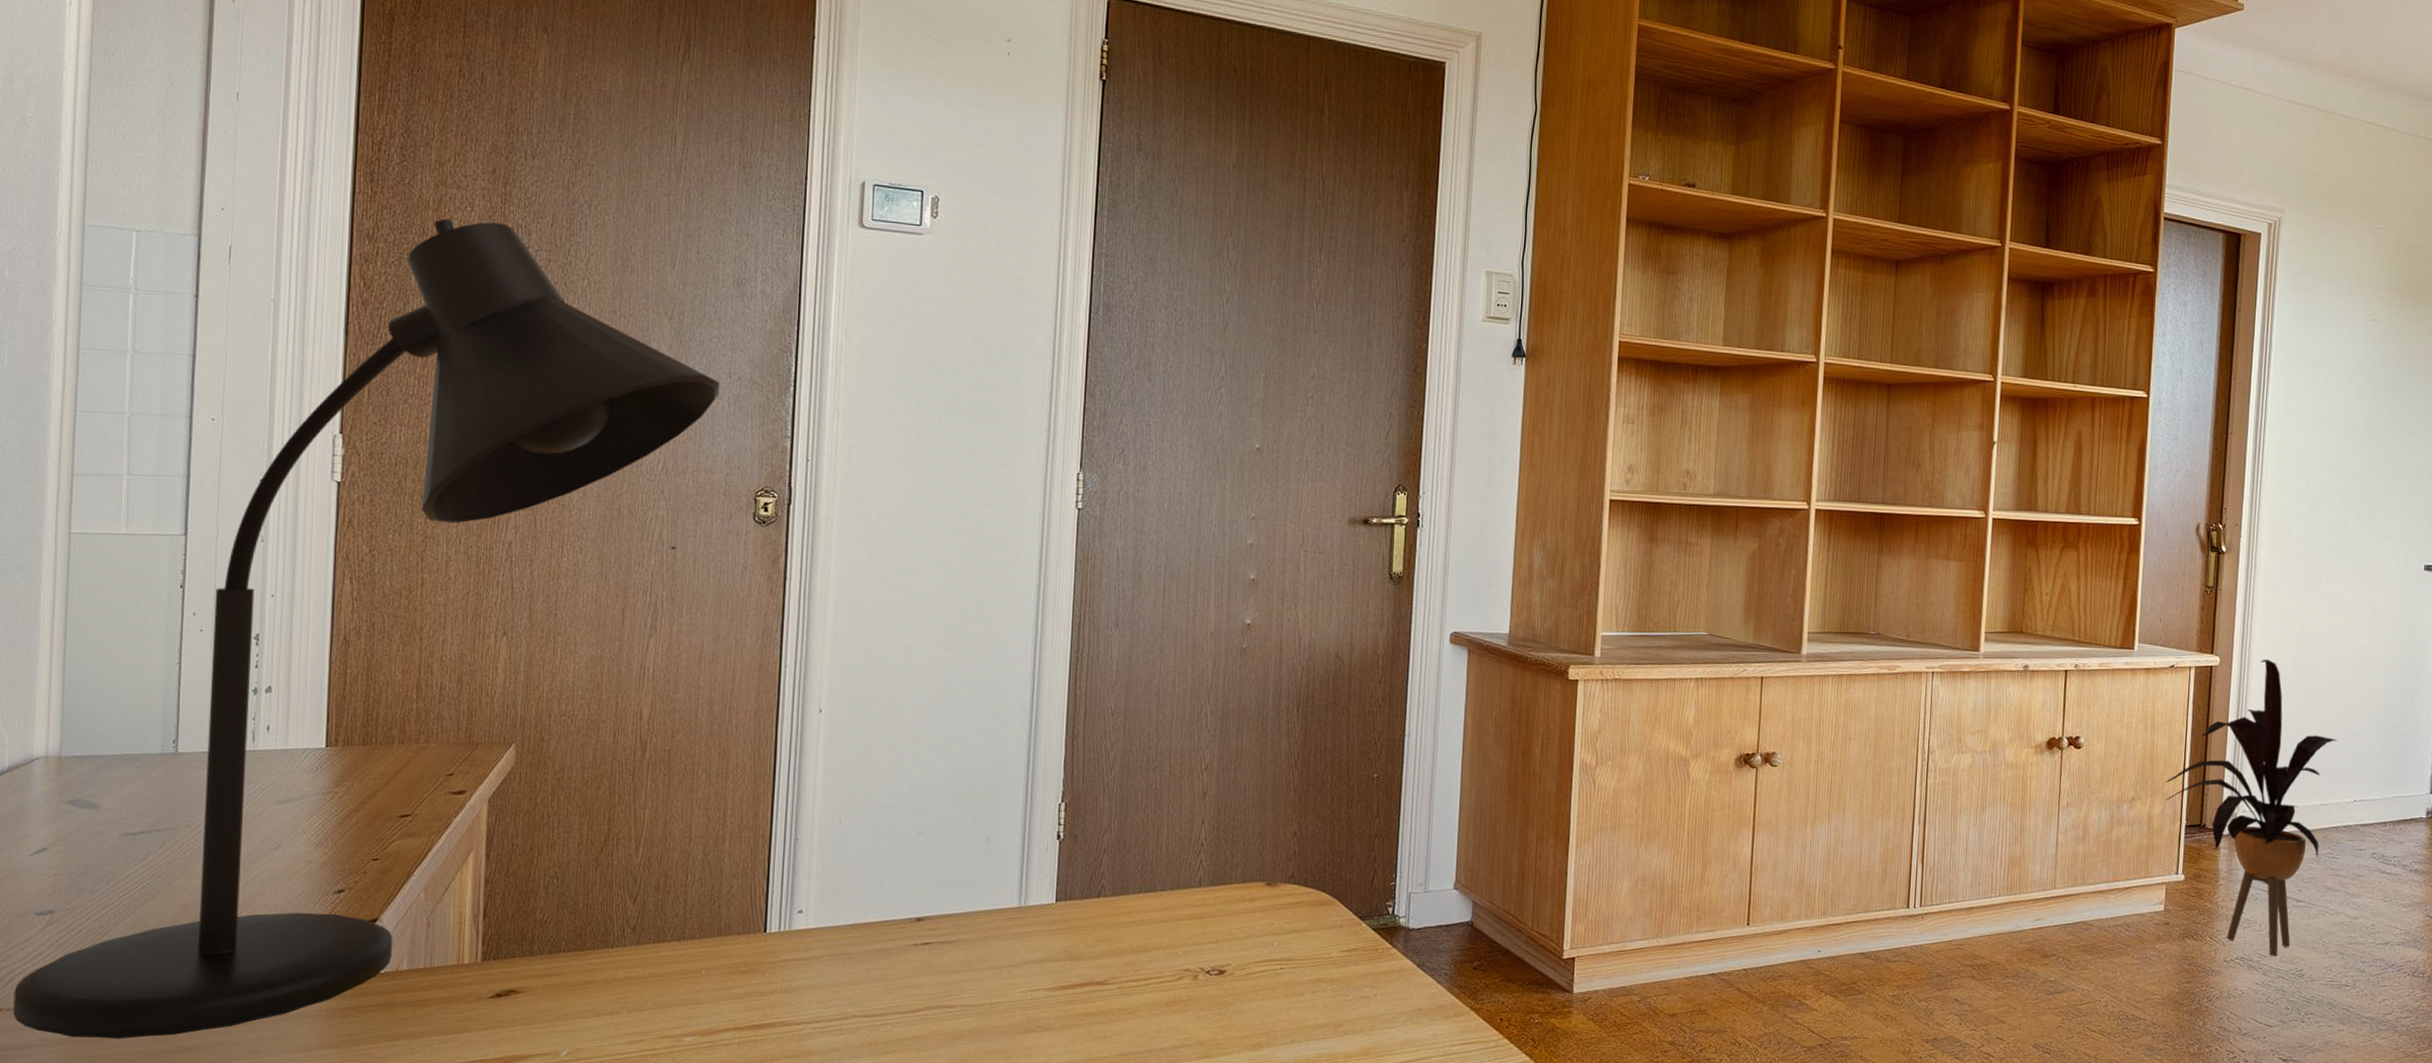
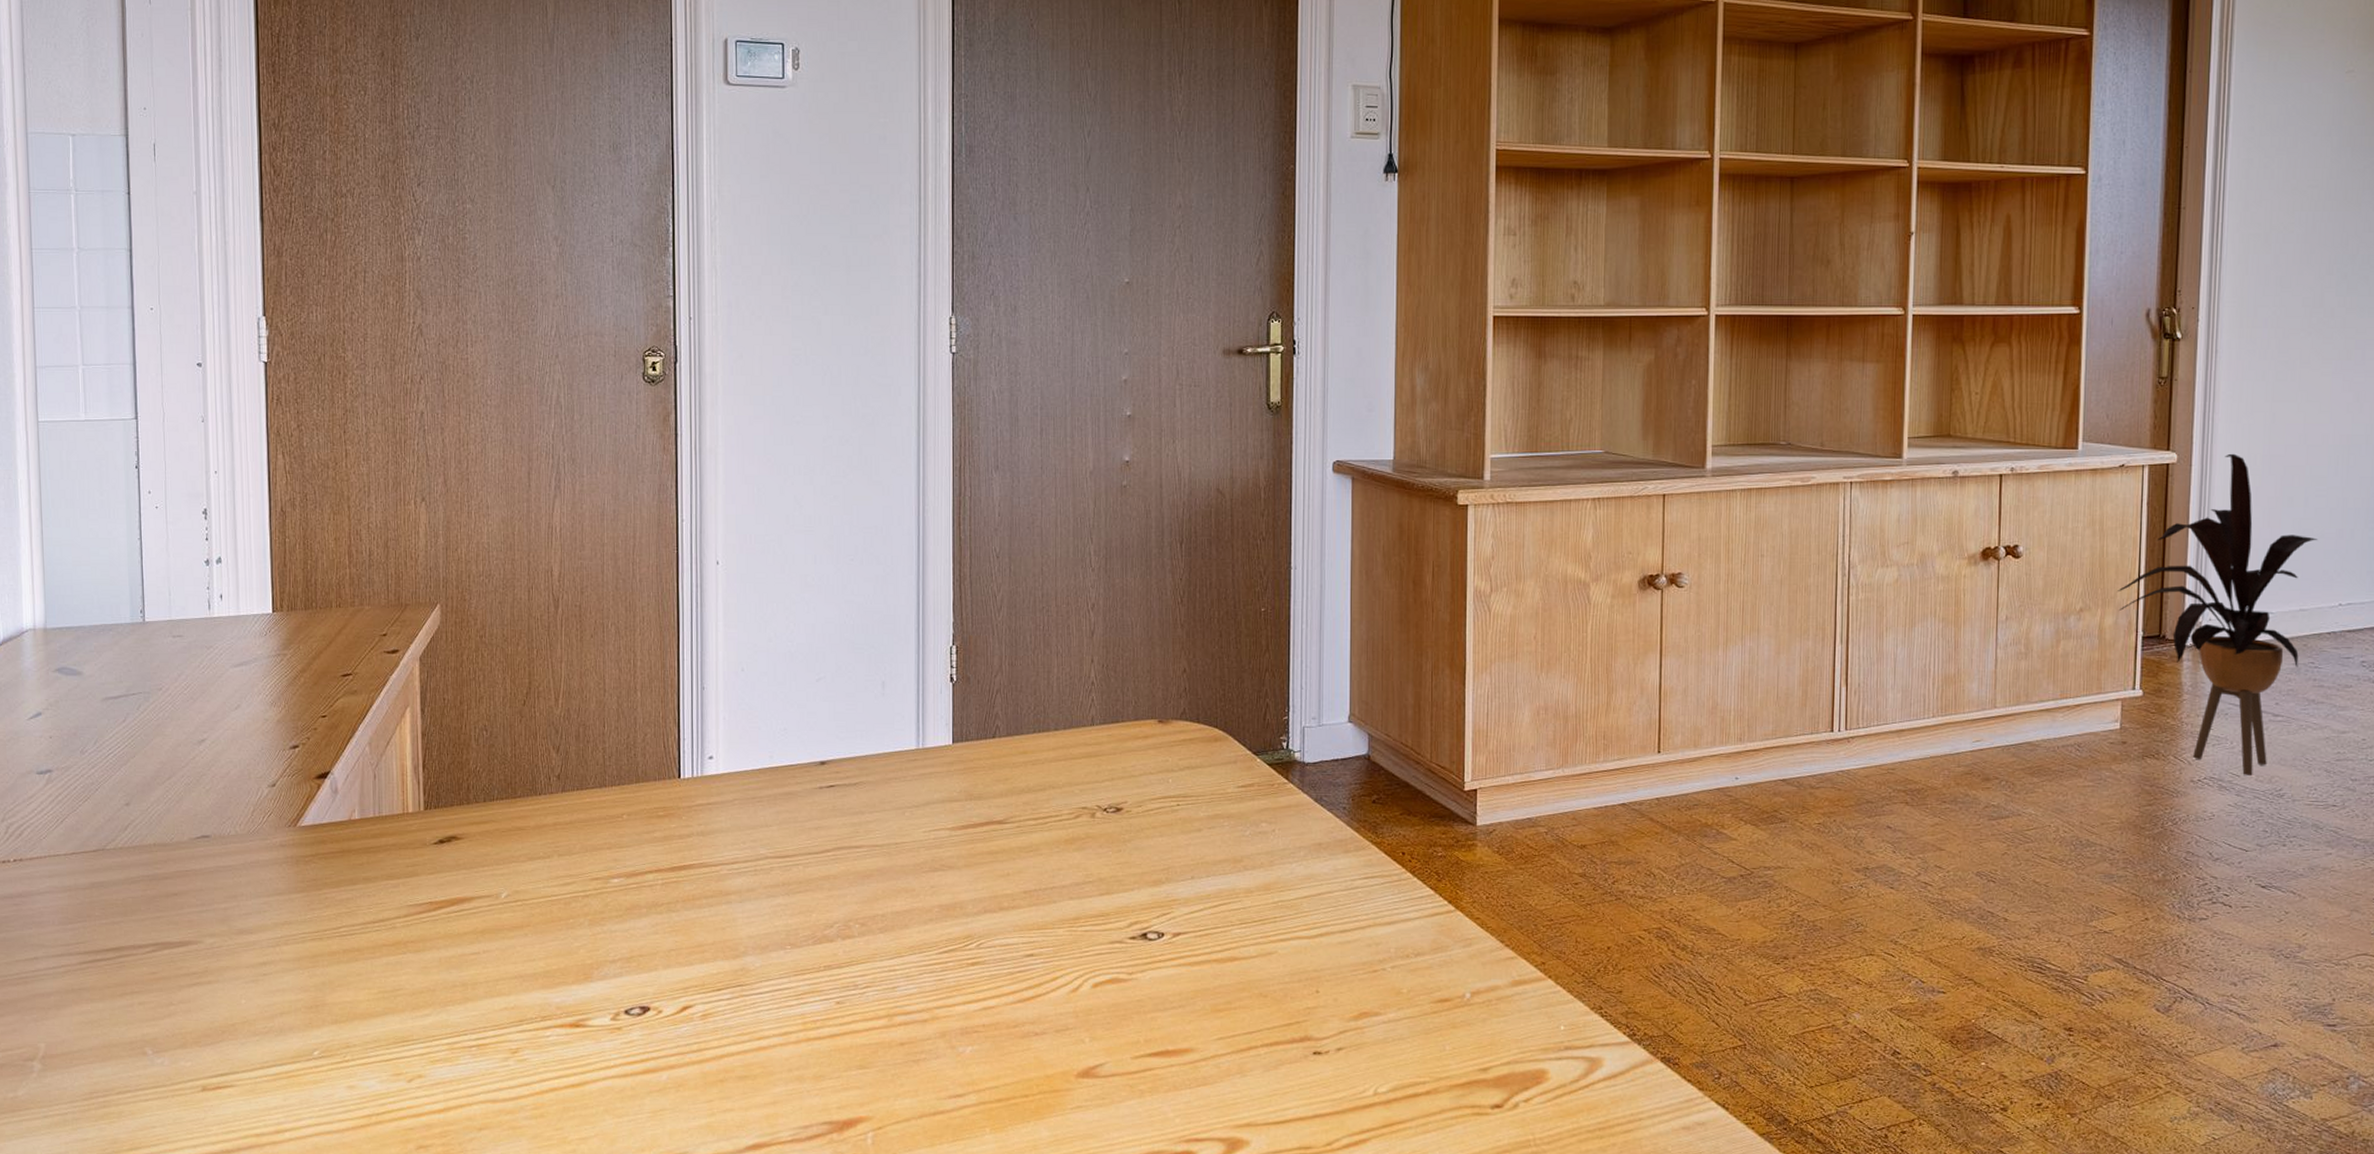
desk lamp: present [13,218,720,1040] -> none [24,103,604,886]

